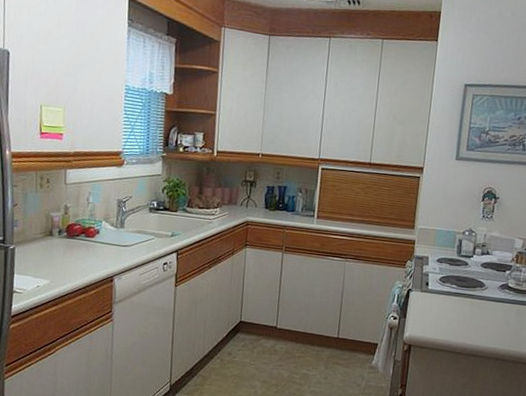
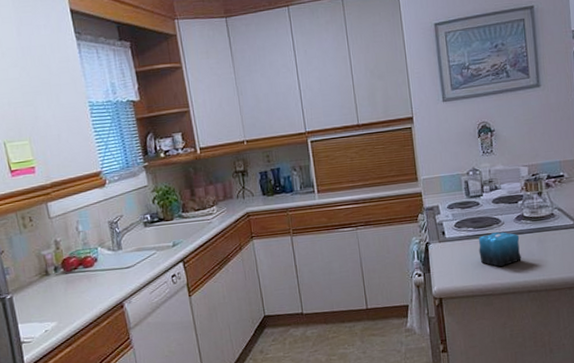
candle: none [456,293,500,330] -> present [478,228,522,267]

